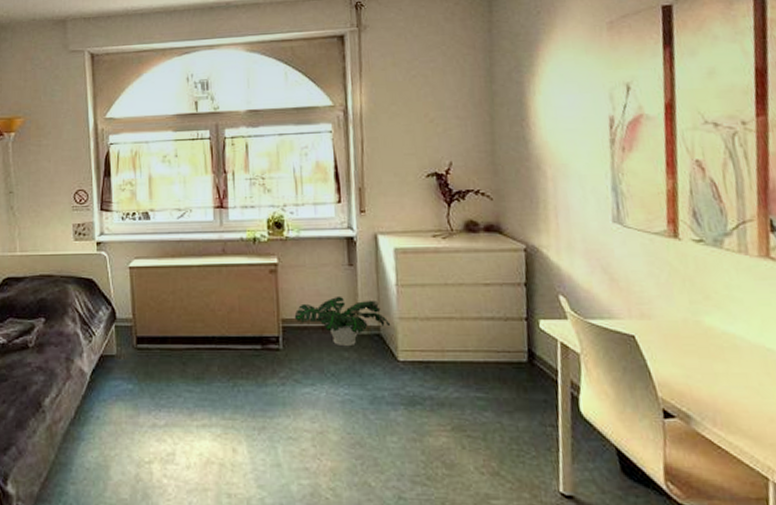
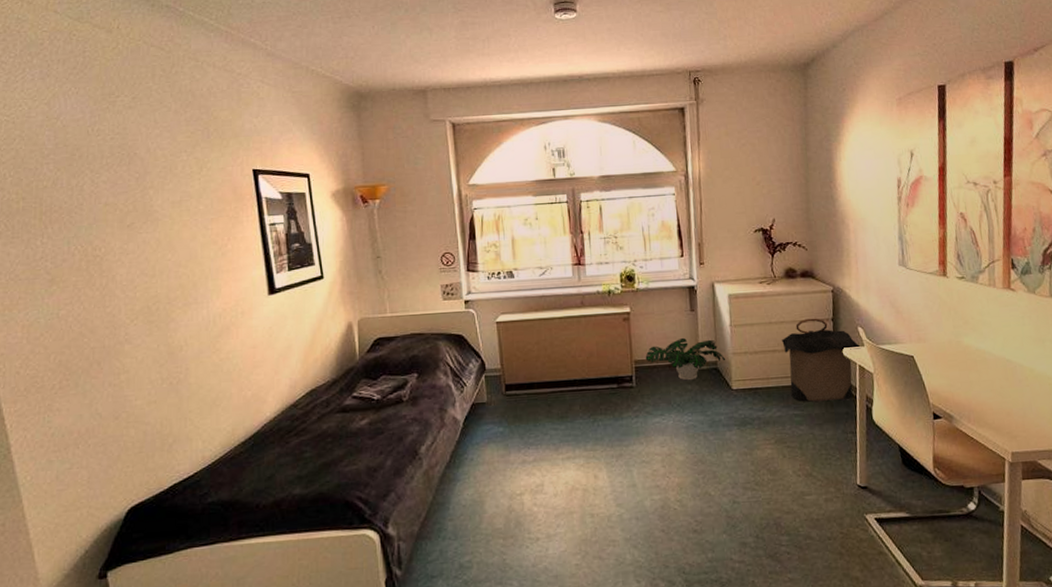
laundry hamper: none [459,281,563,383] -> present [781,318,861,402]

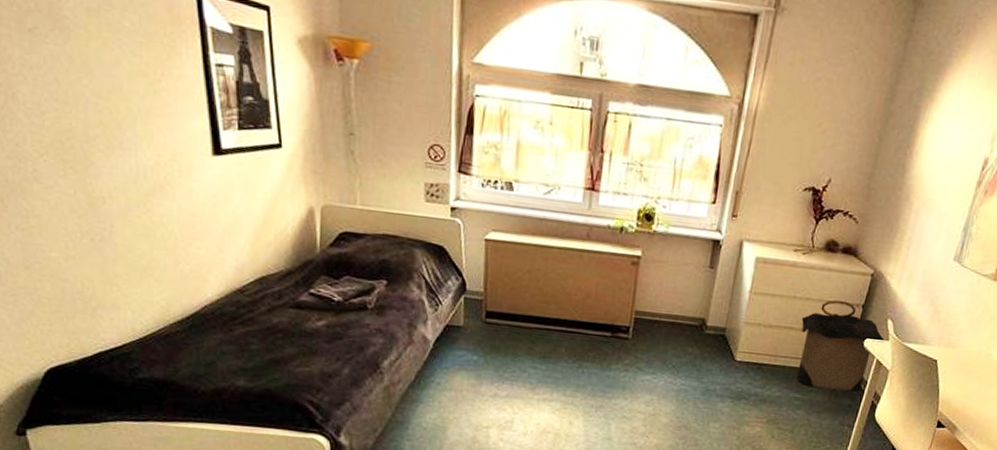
potted plant: present [645,337,726,381] -> none [648,295,737,344]

